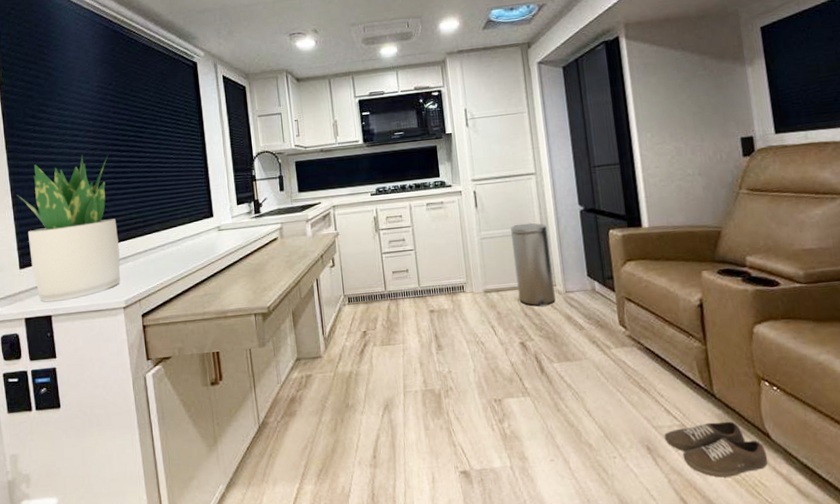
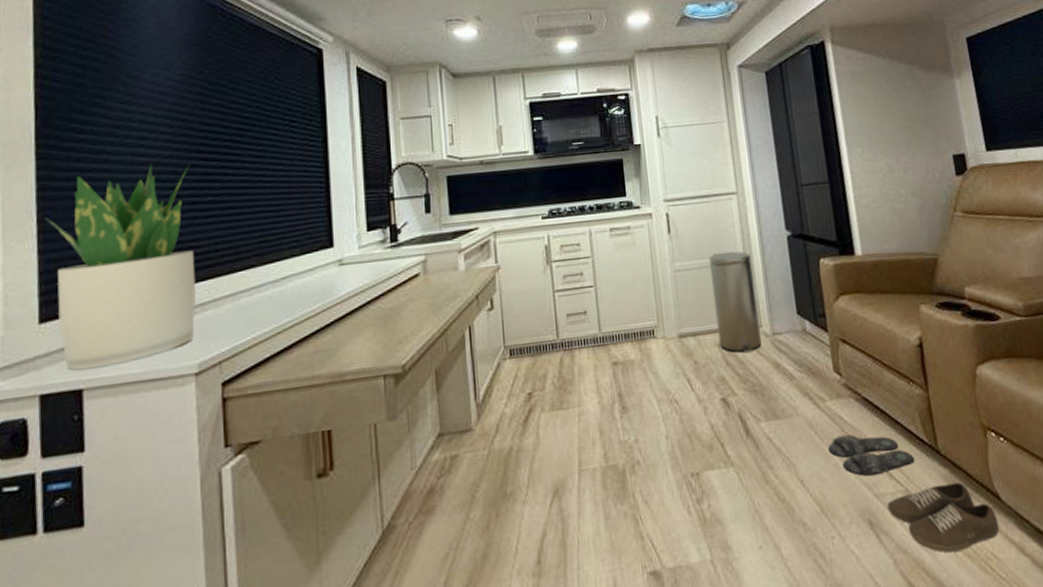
slippers: none [612,377,691,412] -> present [828,434,915,477]

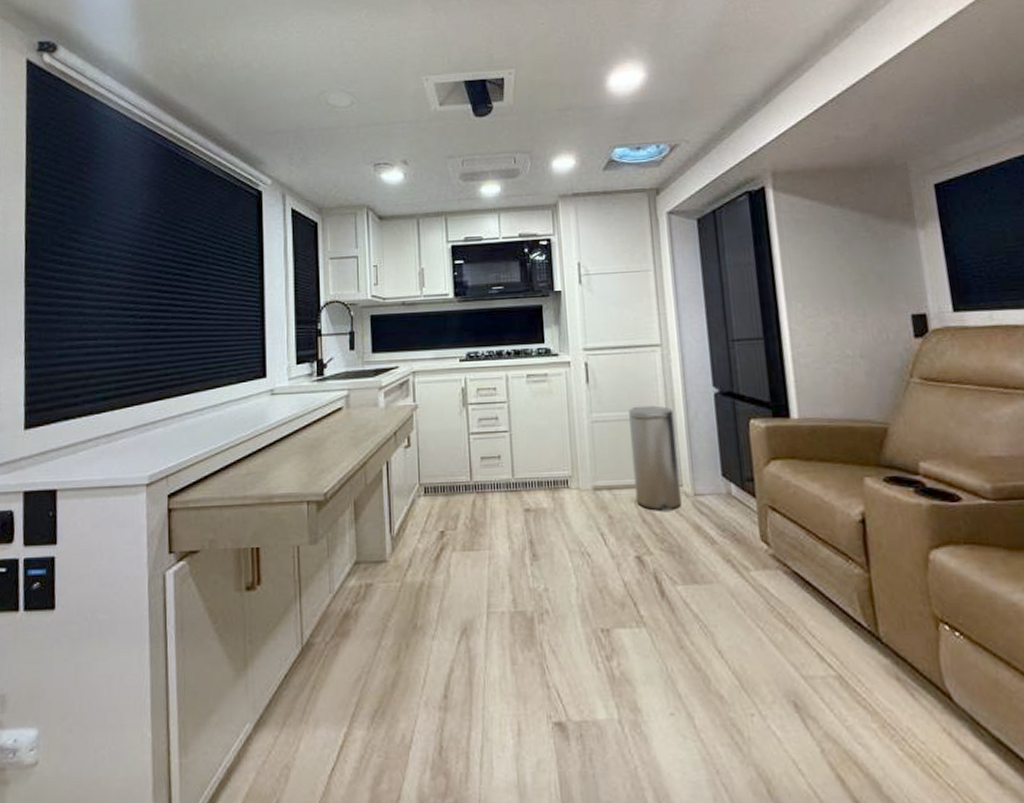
planter: present [45,164,195,371] -> none [31,294,149,473]
slippers: present [828,434,915,477] -> none [751,609,850,656]
shoe: present [887,482,1000,553] -> none [815,674,950,750]

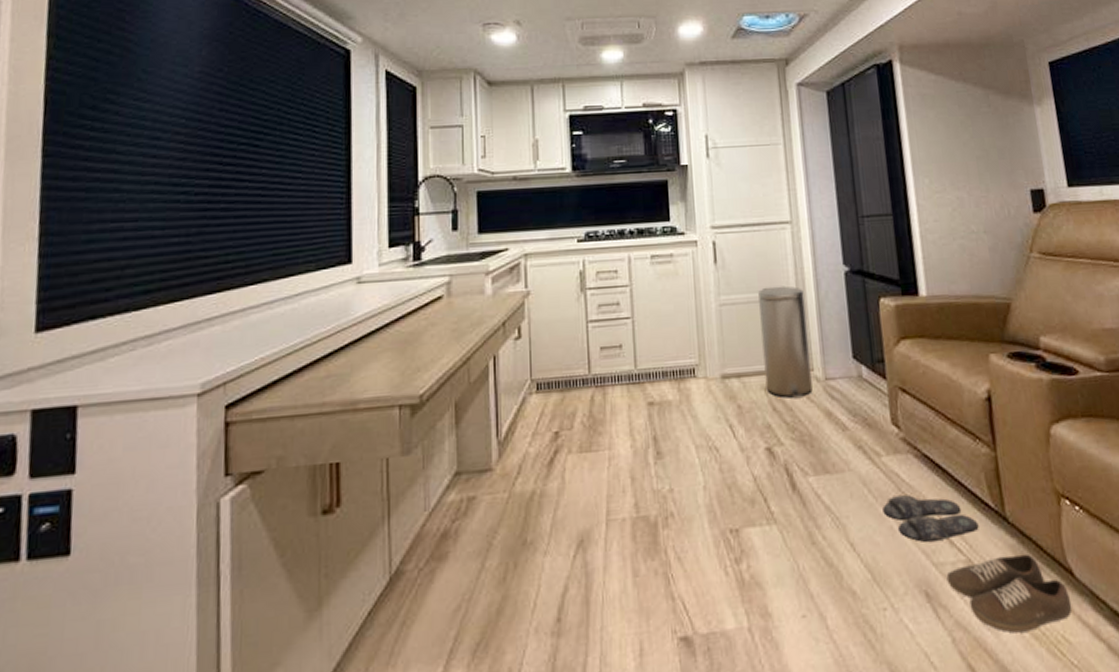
slippers: none [751,609,850,656] -> present [883,495,979,543]
shoe: none [815,674,950,750] -> present [946,553,1072,633]

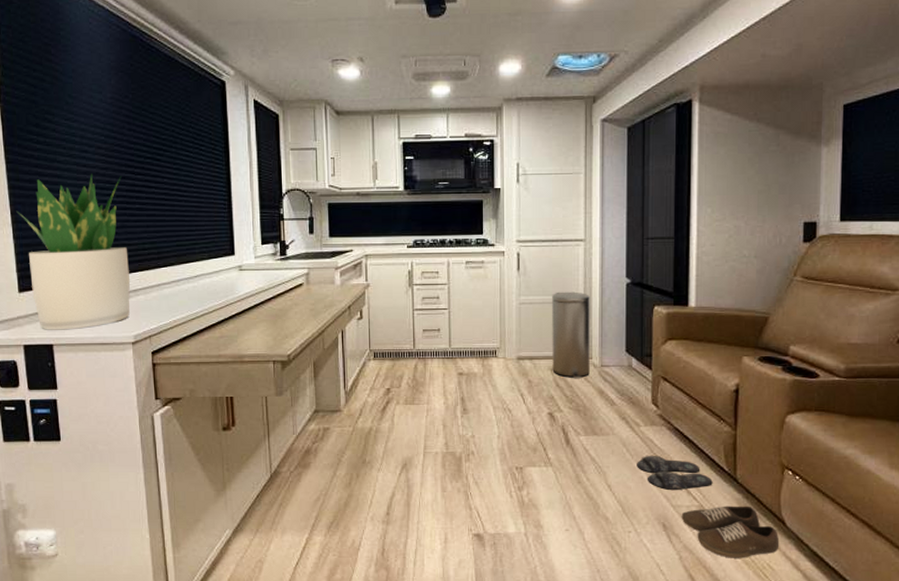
planter: none [48,166,204,385] -> present [16,174,130,330]

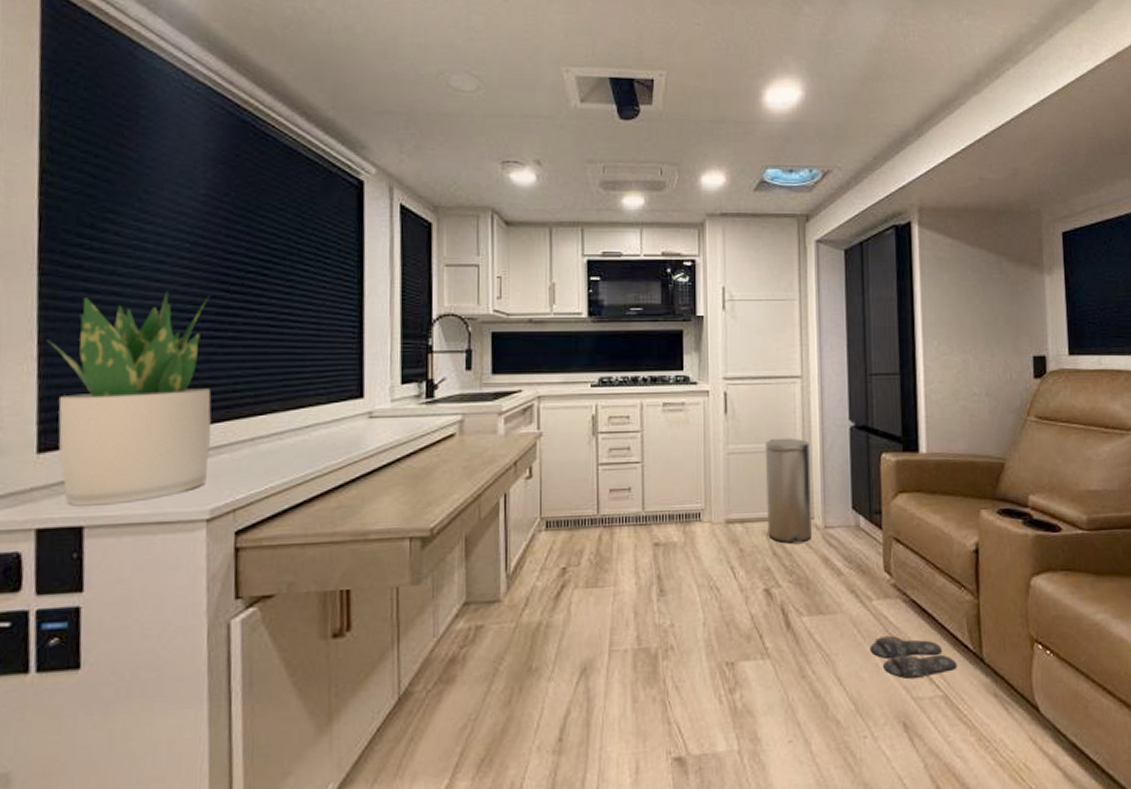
shoe: present [681,506,780,558] -> none [924,691,1035,761]

